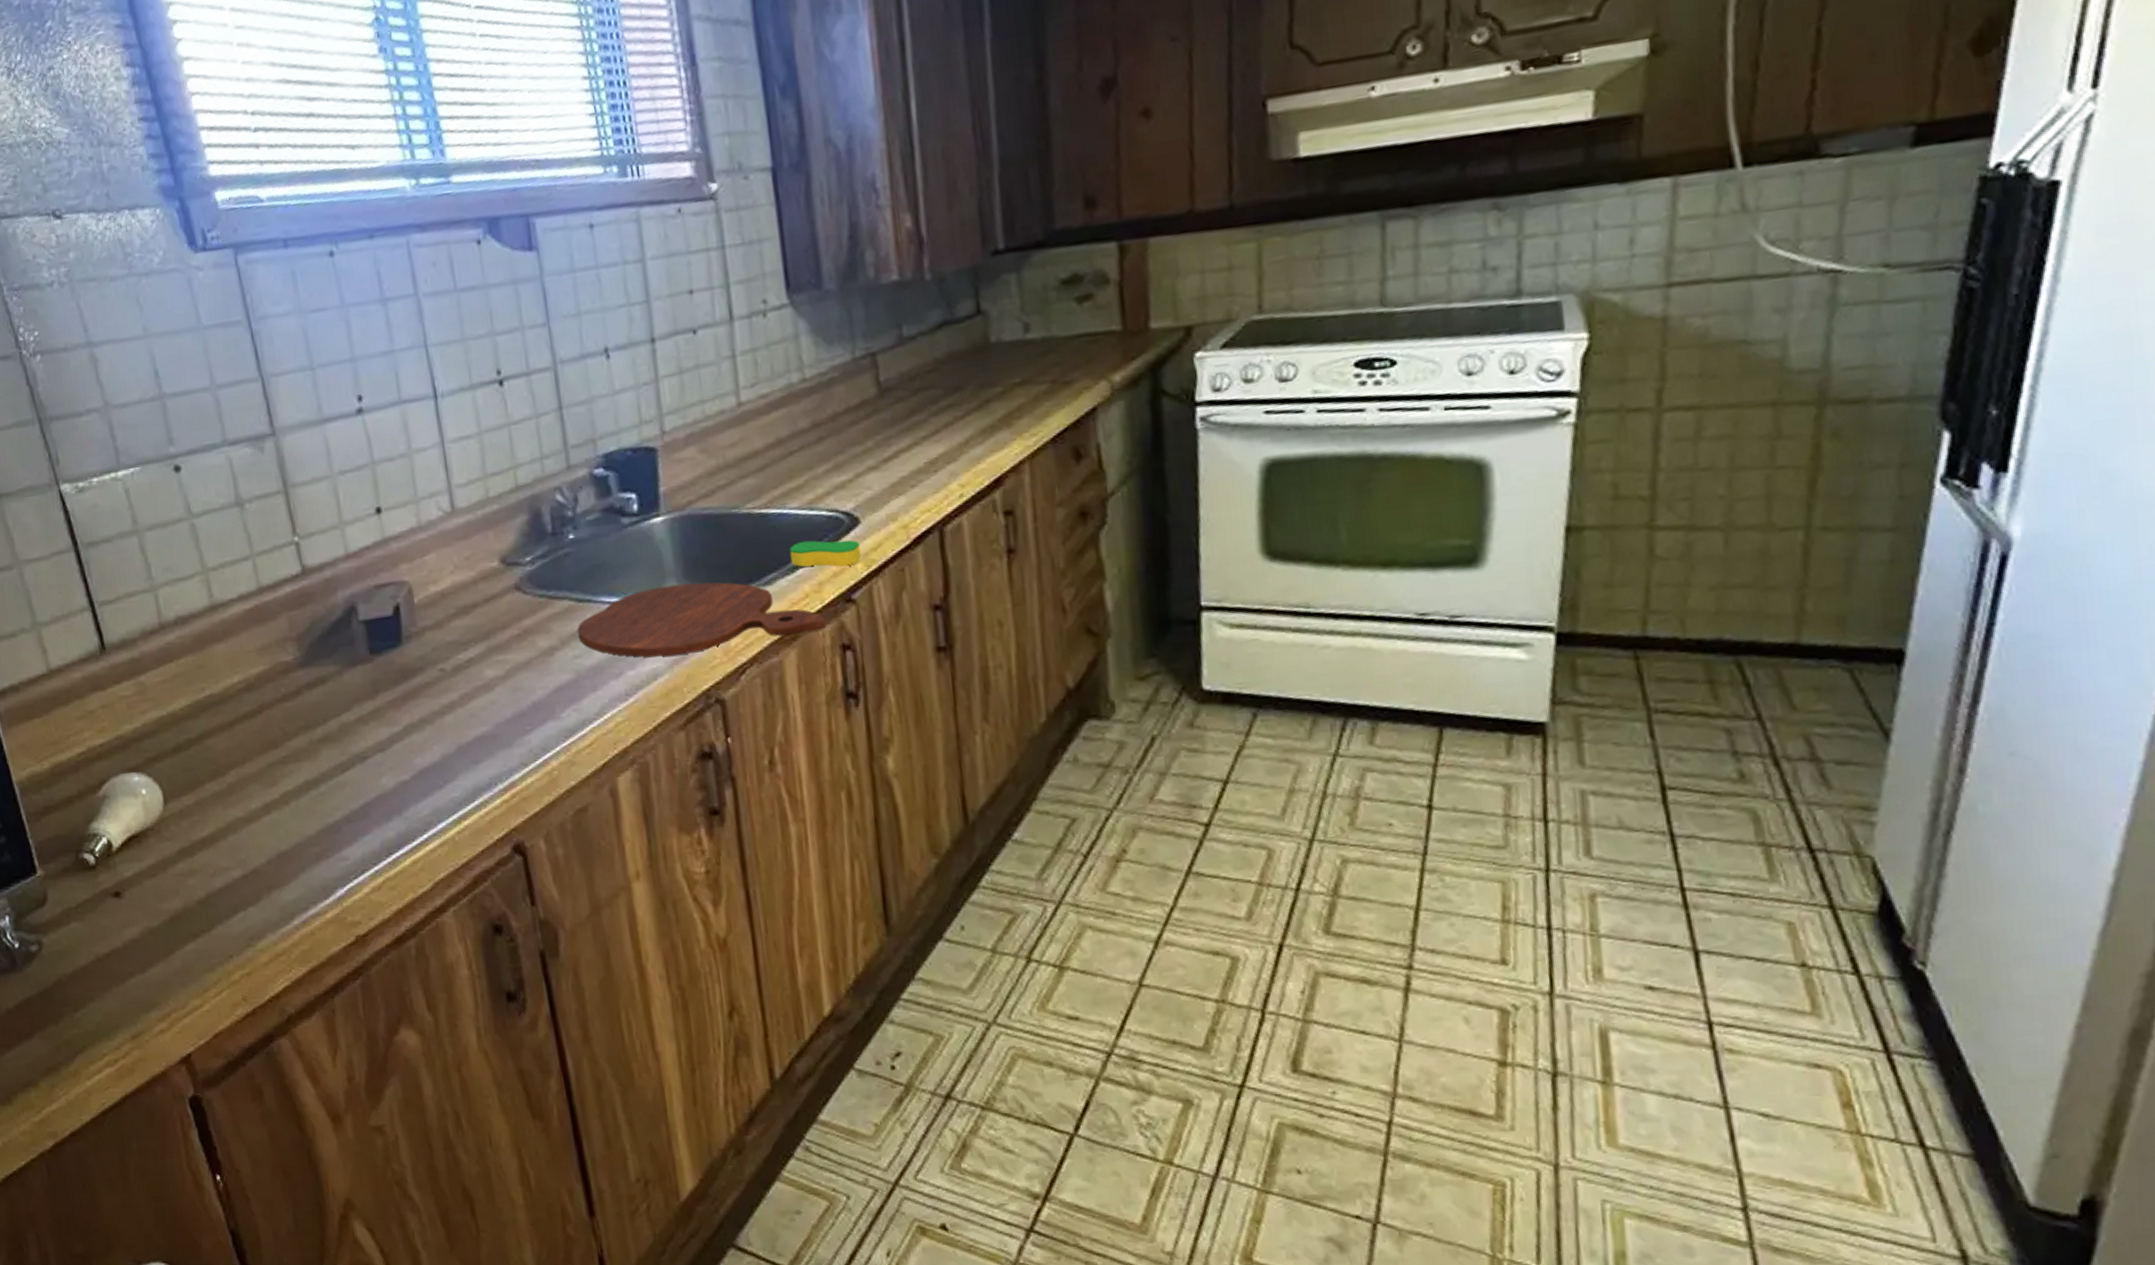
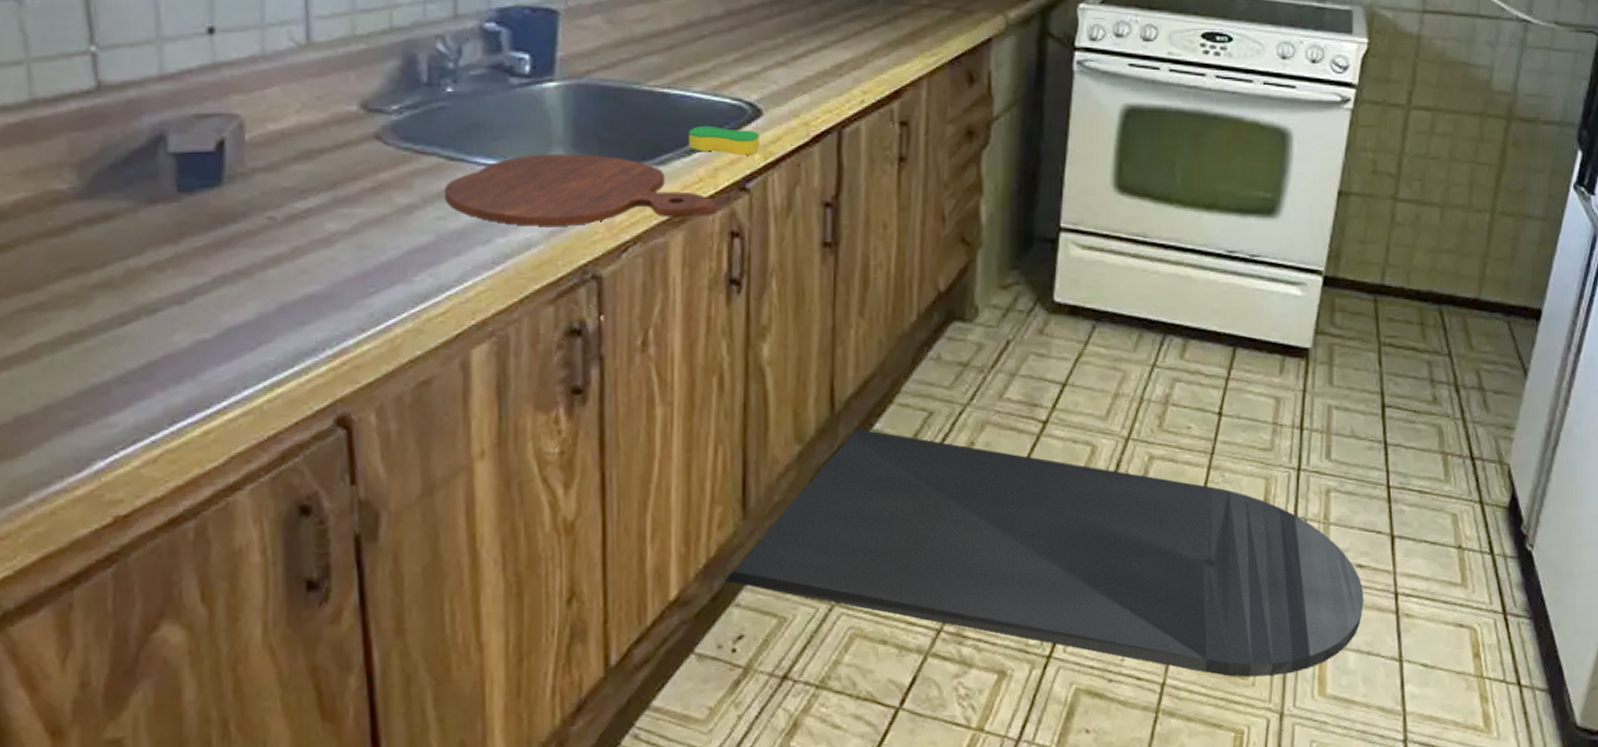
door mat: none [874,838,1662,1119] -> present [723,427,1364,677]

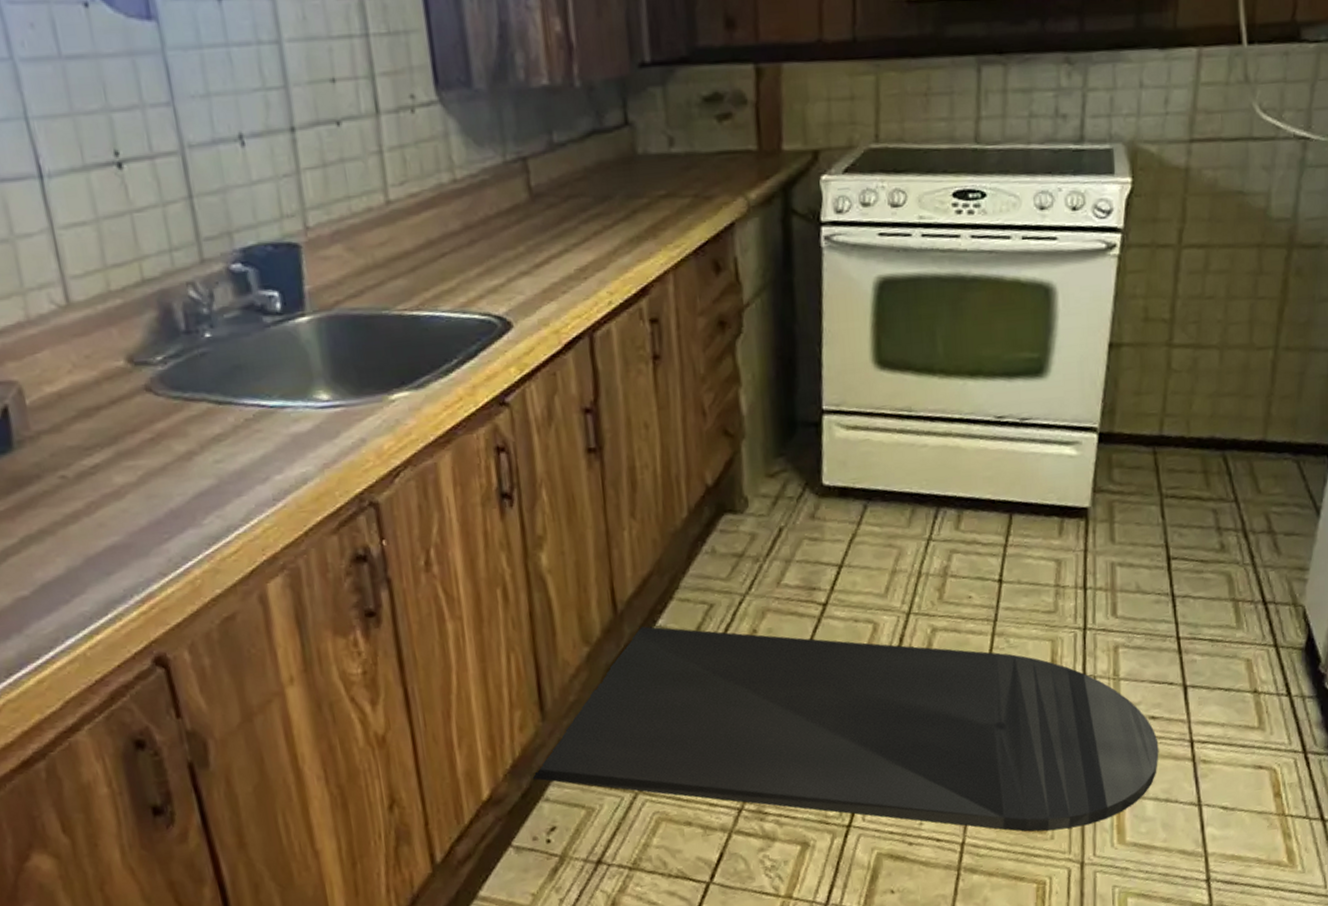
cutting board: present [444,154,718,226] -> none [217,384,481,462]
sponge: present [688,127,759,155] -> none [442,344,514,371]

